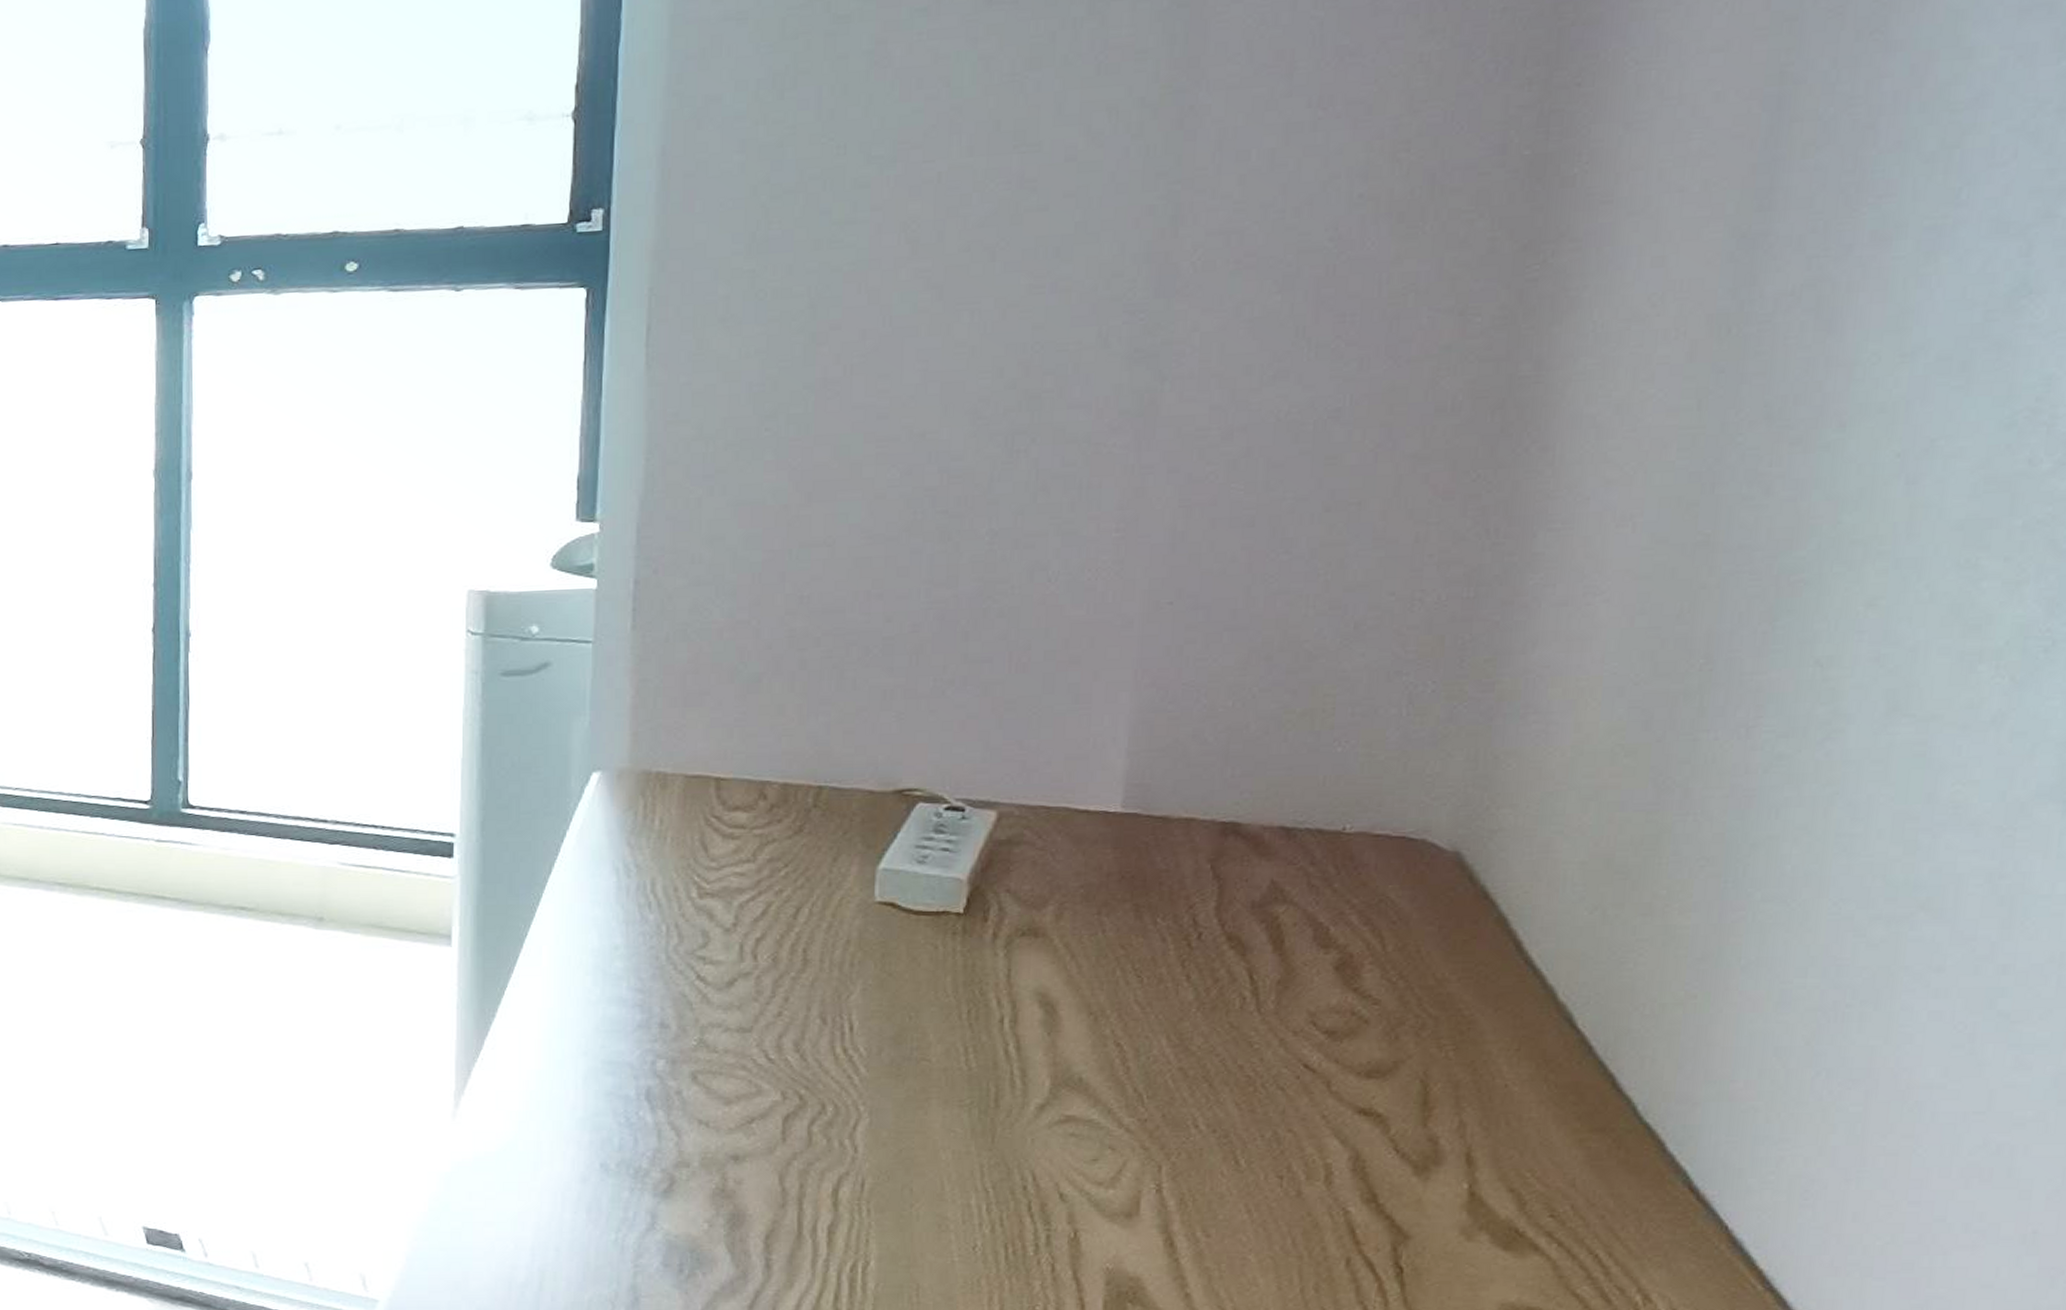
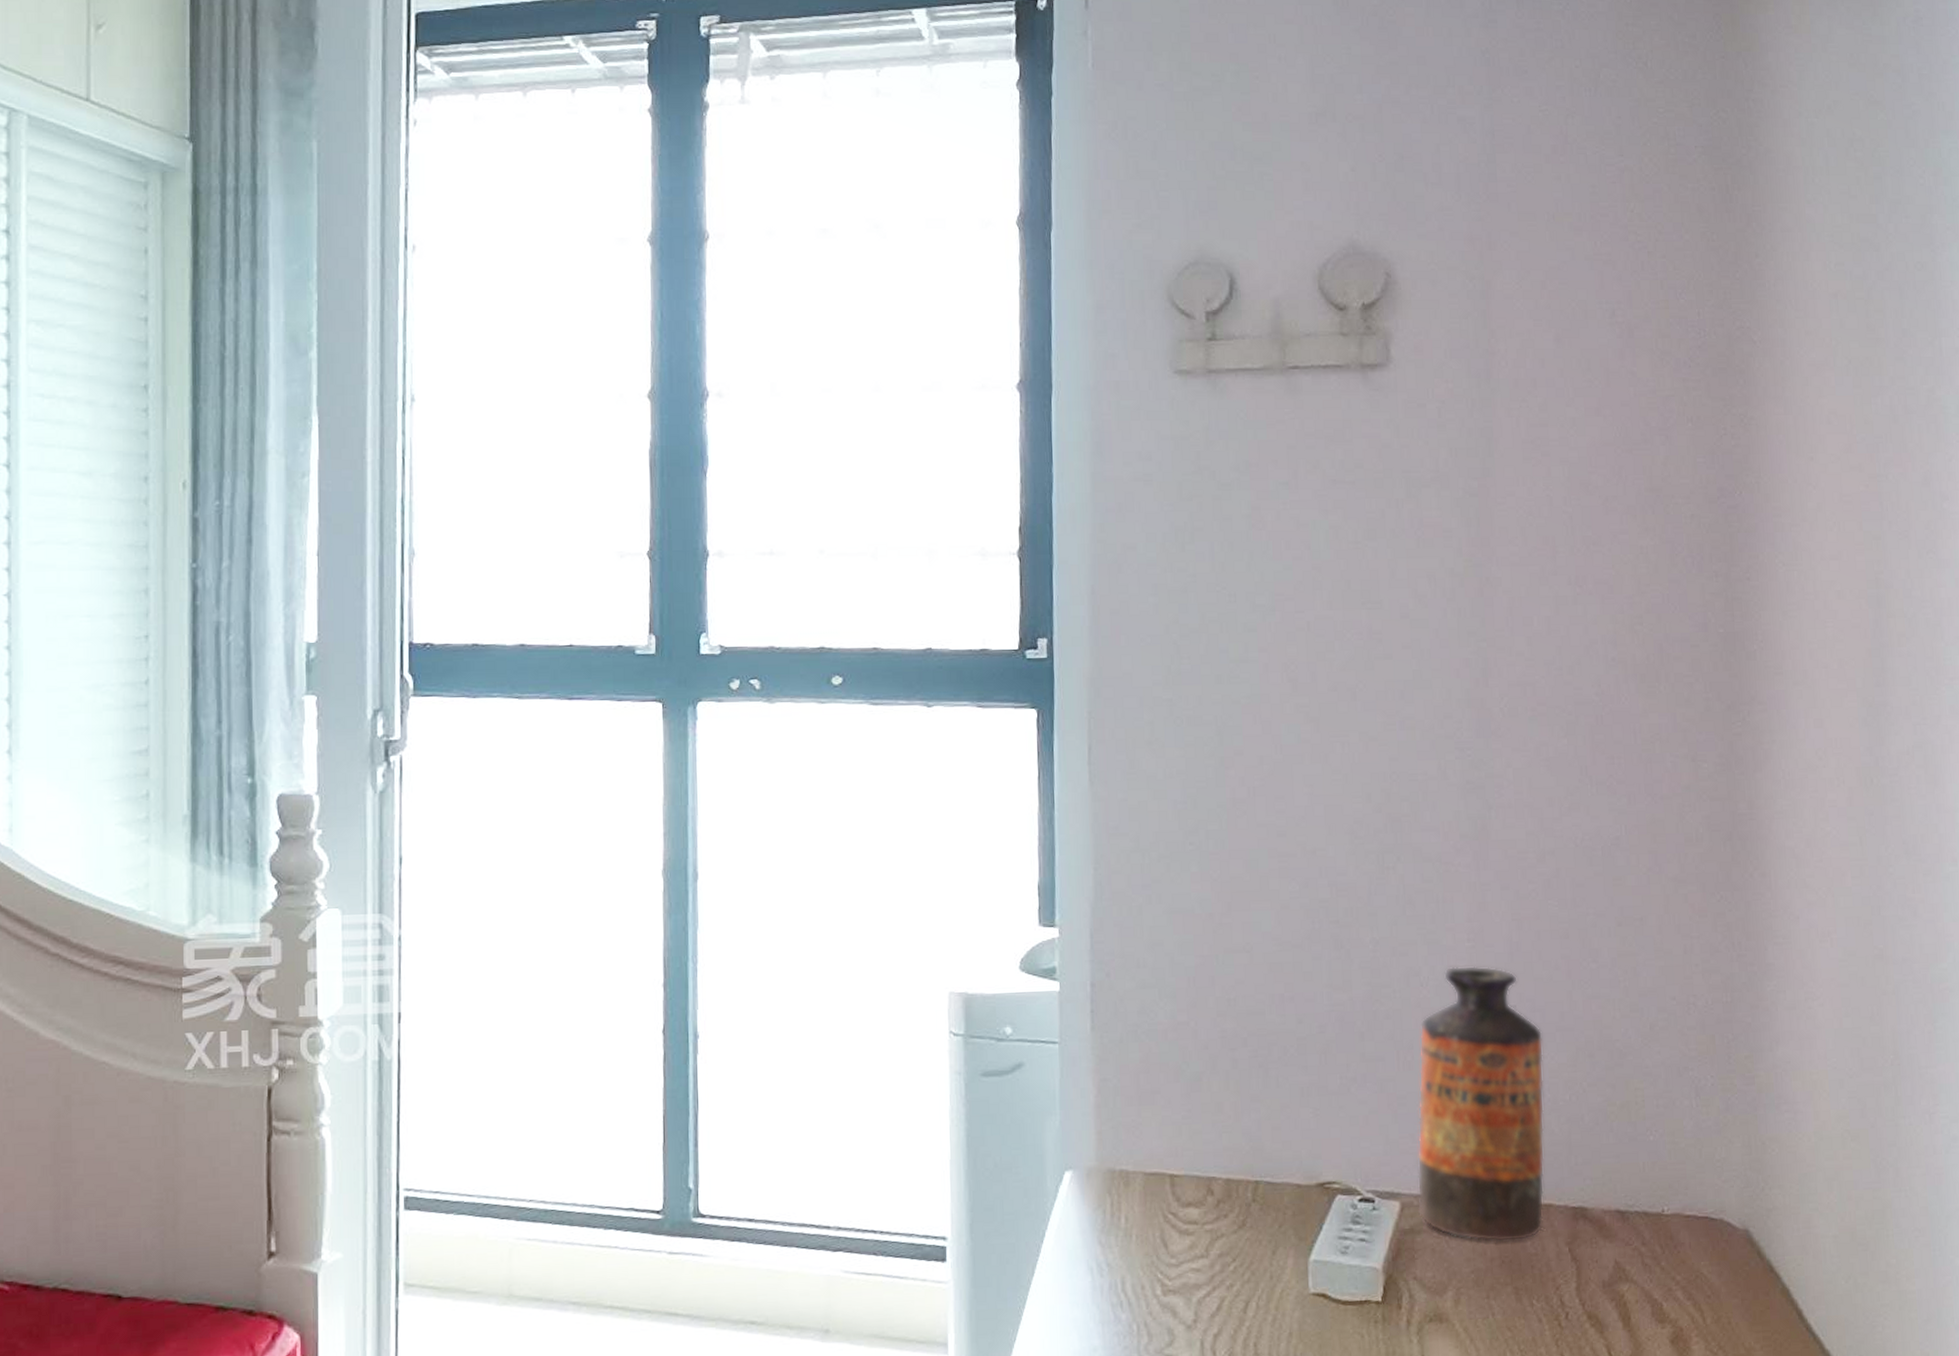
bottle: none [1018,558,1205,857] -> present [1417,965,1545,1242]

